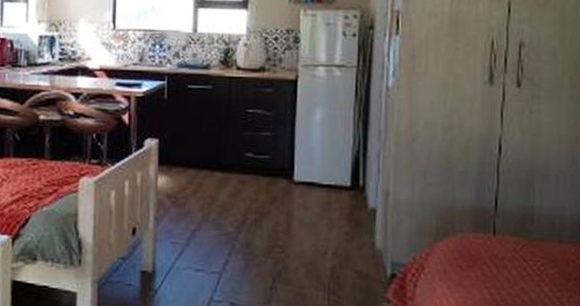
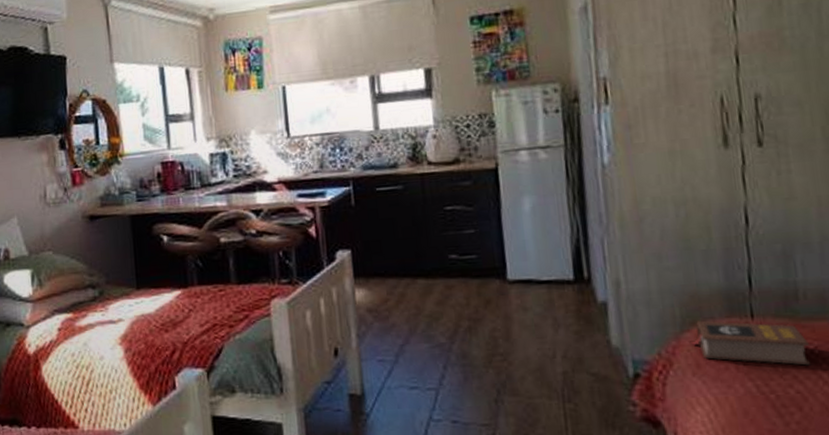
book: none [442,232,537,280] -> present [691,320,810,366]

